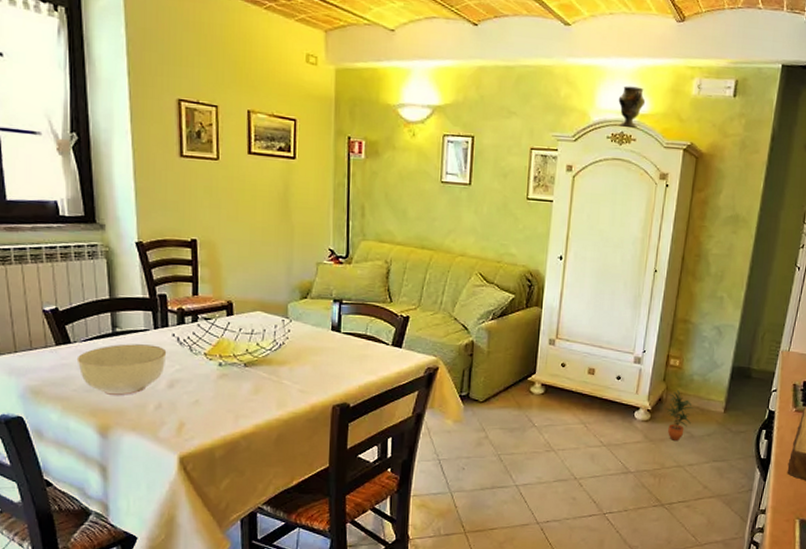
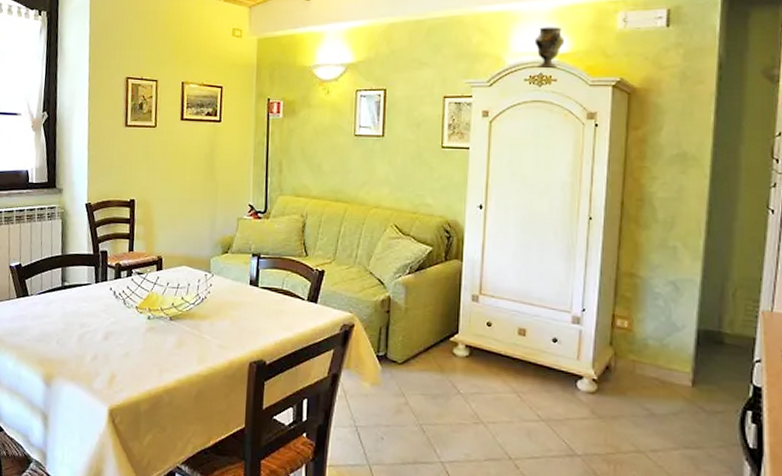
bowl: present [76,344,167,396] -> none [31,297,105,347]
potted plant: present [666,390,694,441] -> none [616,357,651,419]

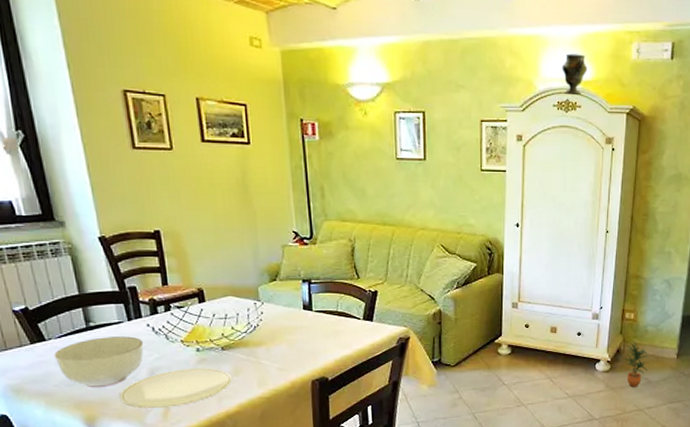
bowl: none [31,297,105,347] -> present [53,336,144,388]
plate: none [76,336,176,374] -> present [119,368,233,409]
potted plant: none [616,357,651,419] -> present [624,341,649,387]

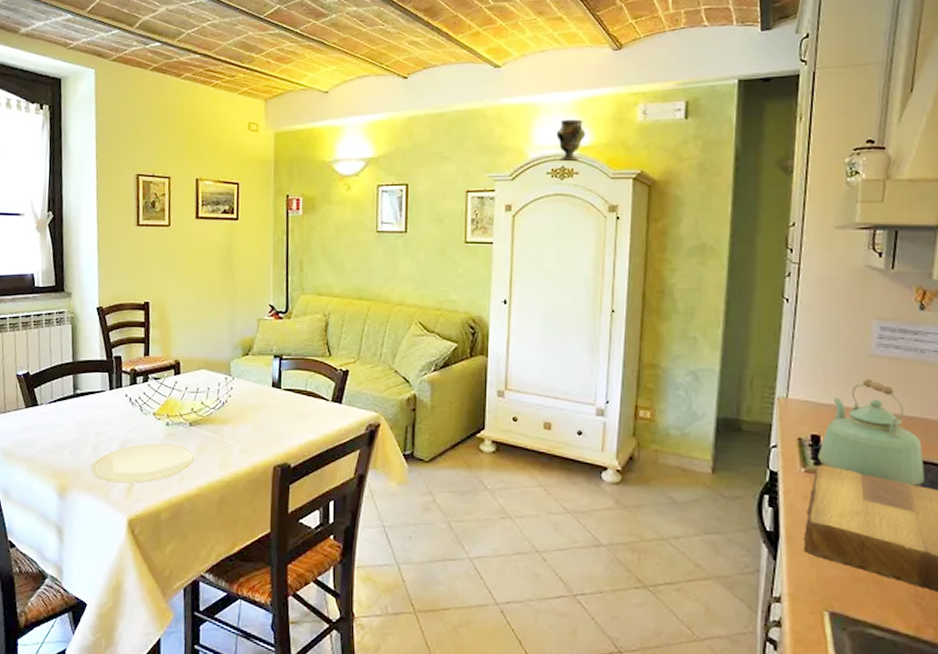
bowl: present [53,336,144,388] -> none [42,405,120,457]
potted plant: present [624,341,649,387] -> none [639,447,673,507]

